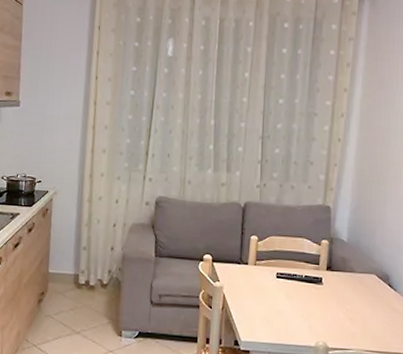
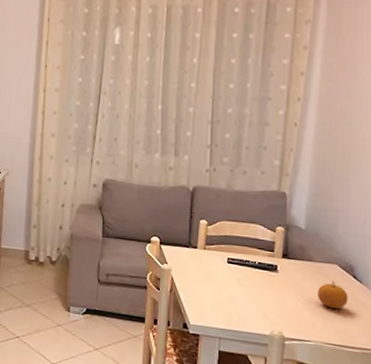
fruit: none [358,290,384,317] -> present [318,281,348,309]

